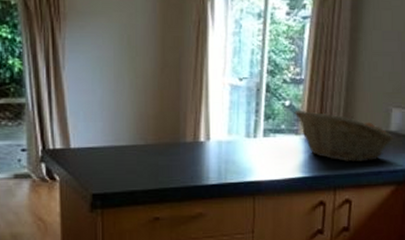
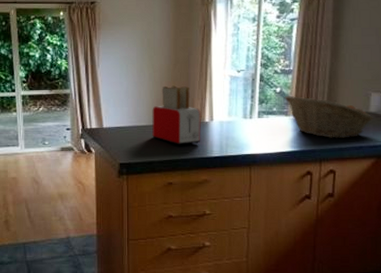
toaster: none [134,95,195,171] -> present [152,85,201,146]

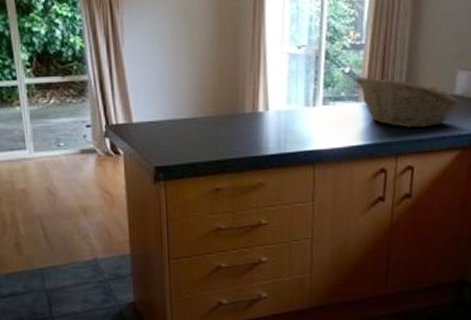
toaster: present [152,85,201,146] -> none [193,67,254,143]

